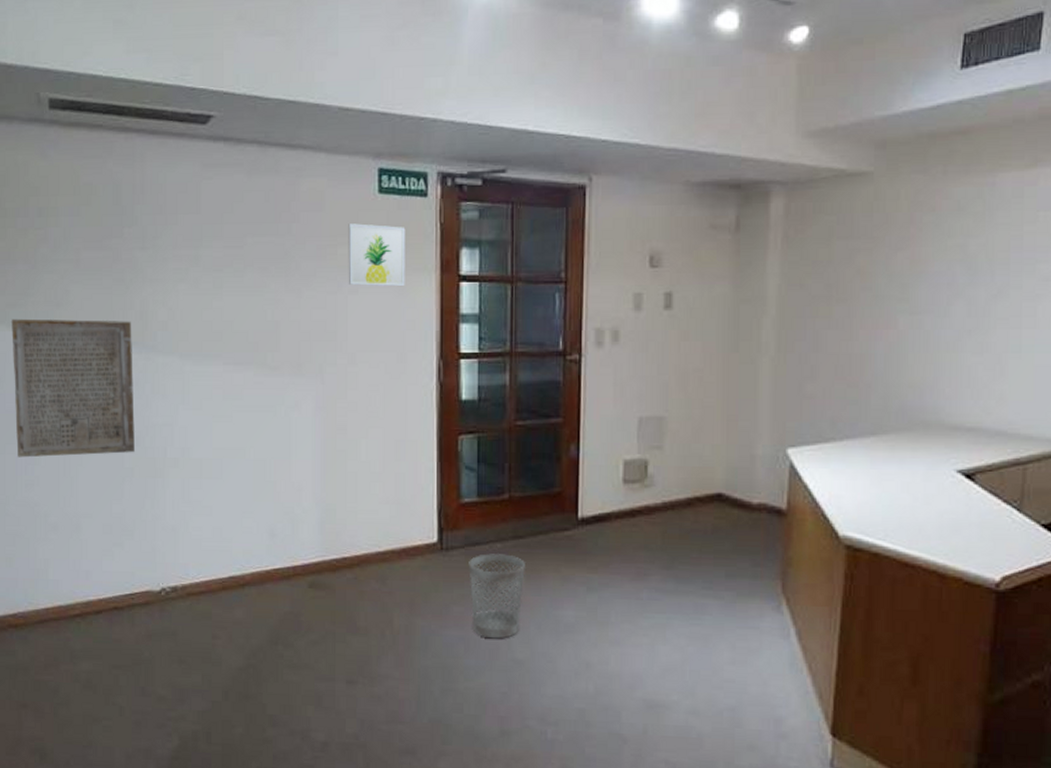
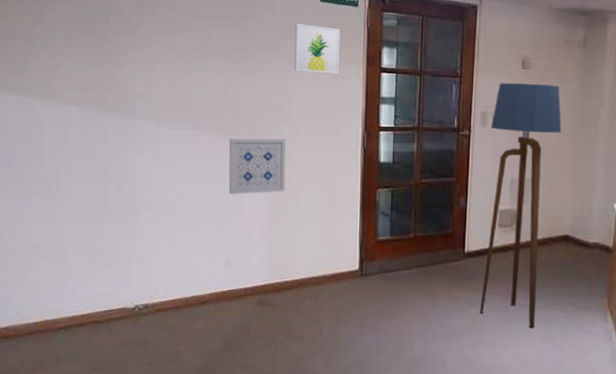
stone plaque: present [11,319,135,458] -> none [9,85,116,200]
wall art: none [270,373,341,446] -> present [228,138,287,194]
wastebasket: present [469,554,525,639] -> none [382,278,425,343]
floor lamp: none [601,286,708,621] -> present [479,82,562,328]

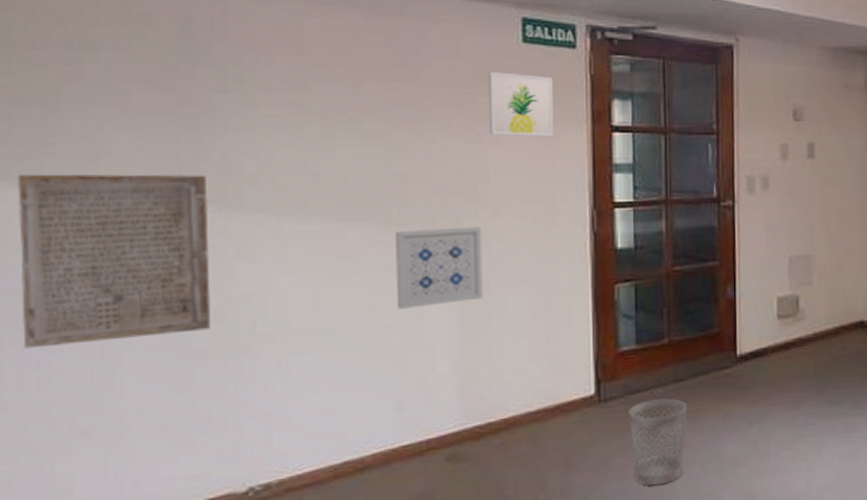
stone plaque: none [9,85,116,200] -> present [17,174,210,349]
wastebasket: none [382,278,425,343] -> present [629,398,687,486]
floor lamp: present [479,82,562,328] -> none [759,138,847,442]

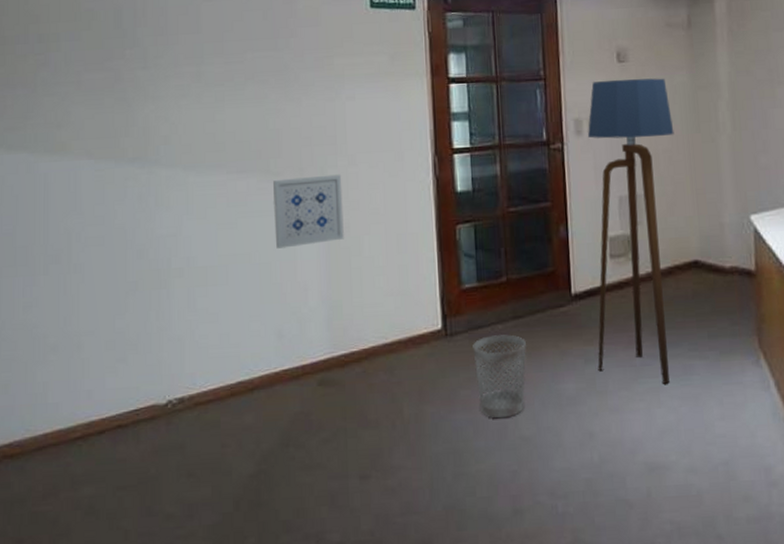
stone plaque: present [17,174,210,349] -> none [10,137,138,280]
wall art: present [488,72,554,137] -> none [343,36,399,92]
floor lamp: none [759,138,847,442] -> present [587,78,674,384]

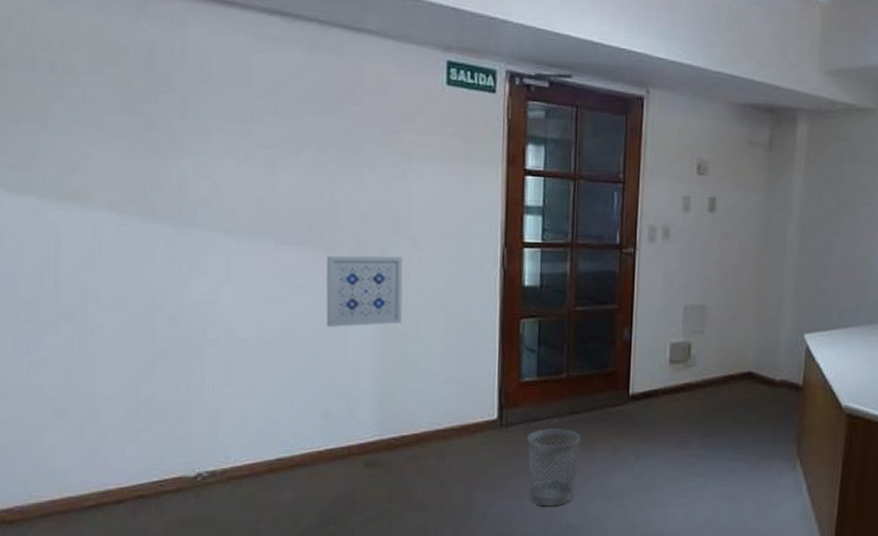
floor lamp: present [587,78,674,384] -> none [647,191,744,483]

